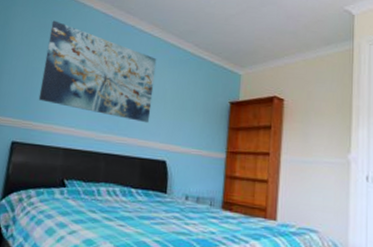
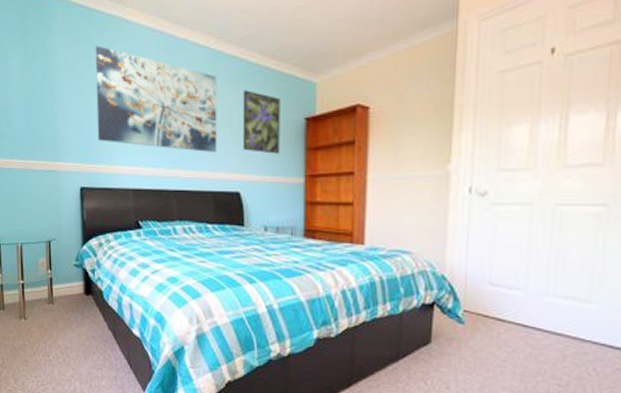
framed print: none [172,73,210,130] -> present [242,90,280,154]

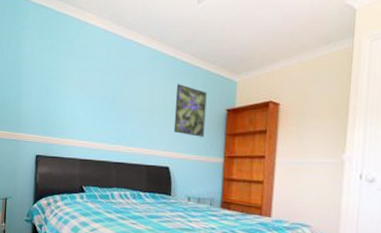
wall art: present [95,46,217,153] -> none [54,41,156,134]

